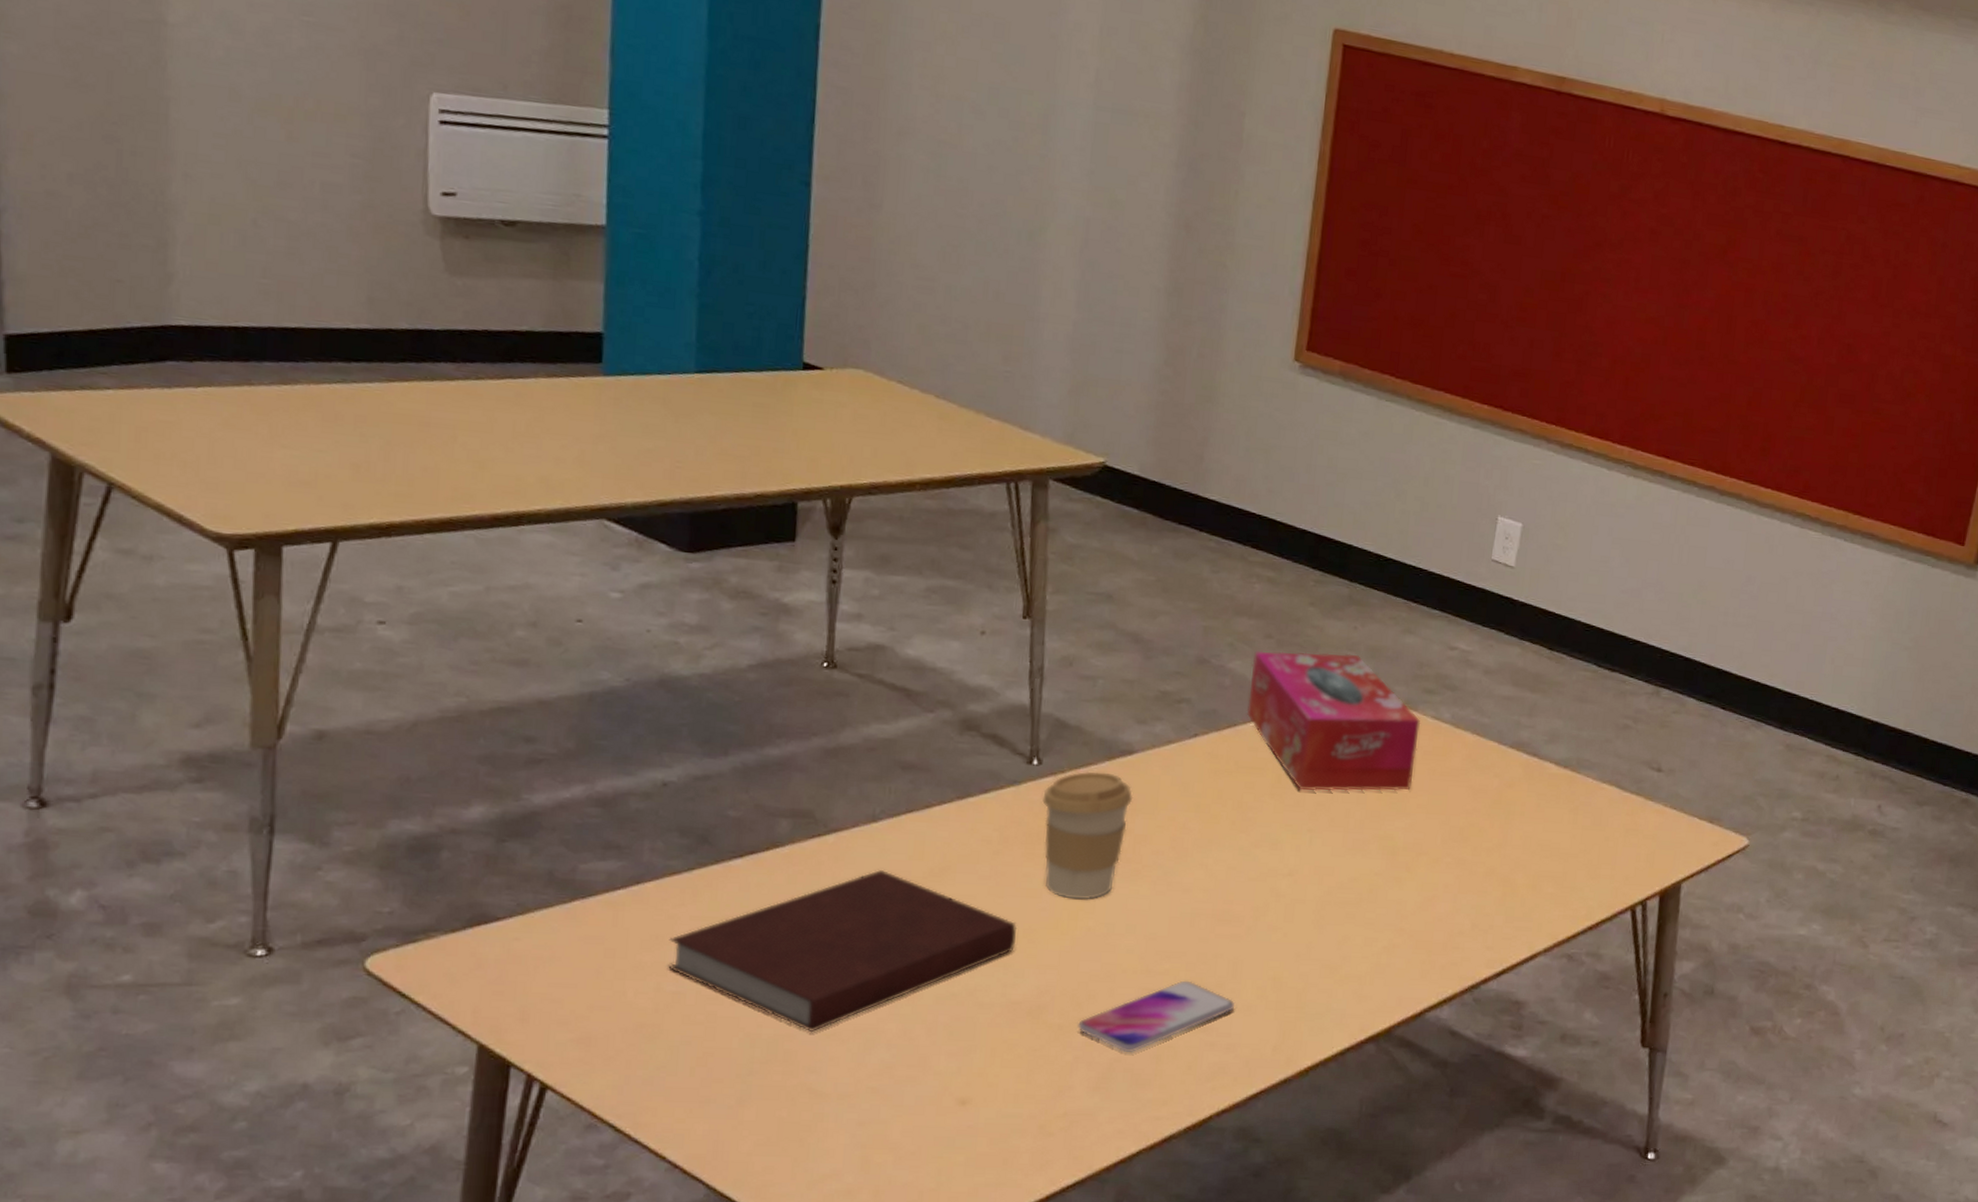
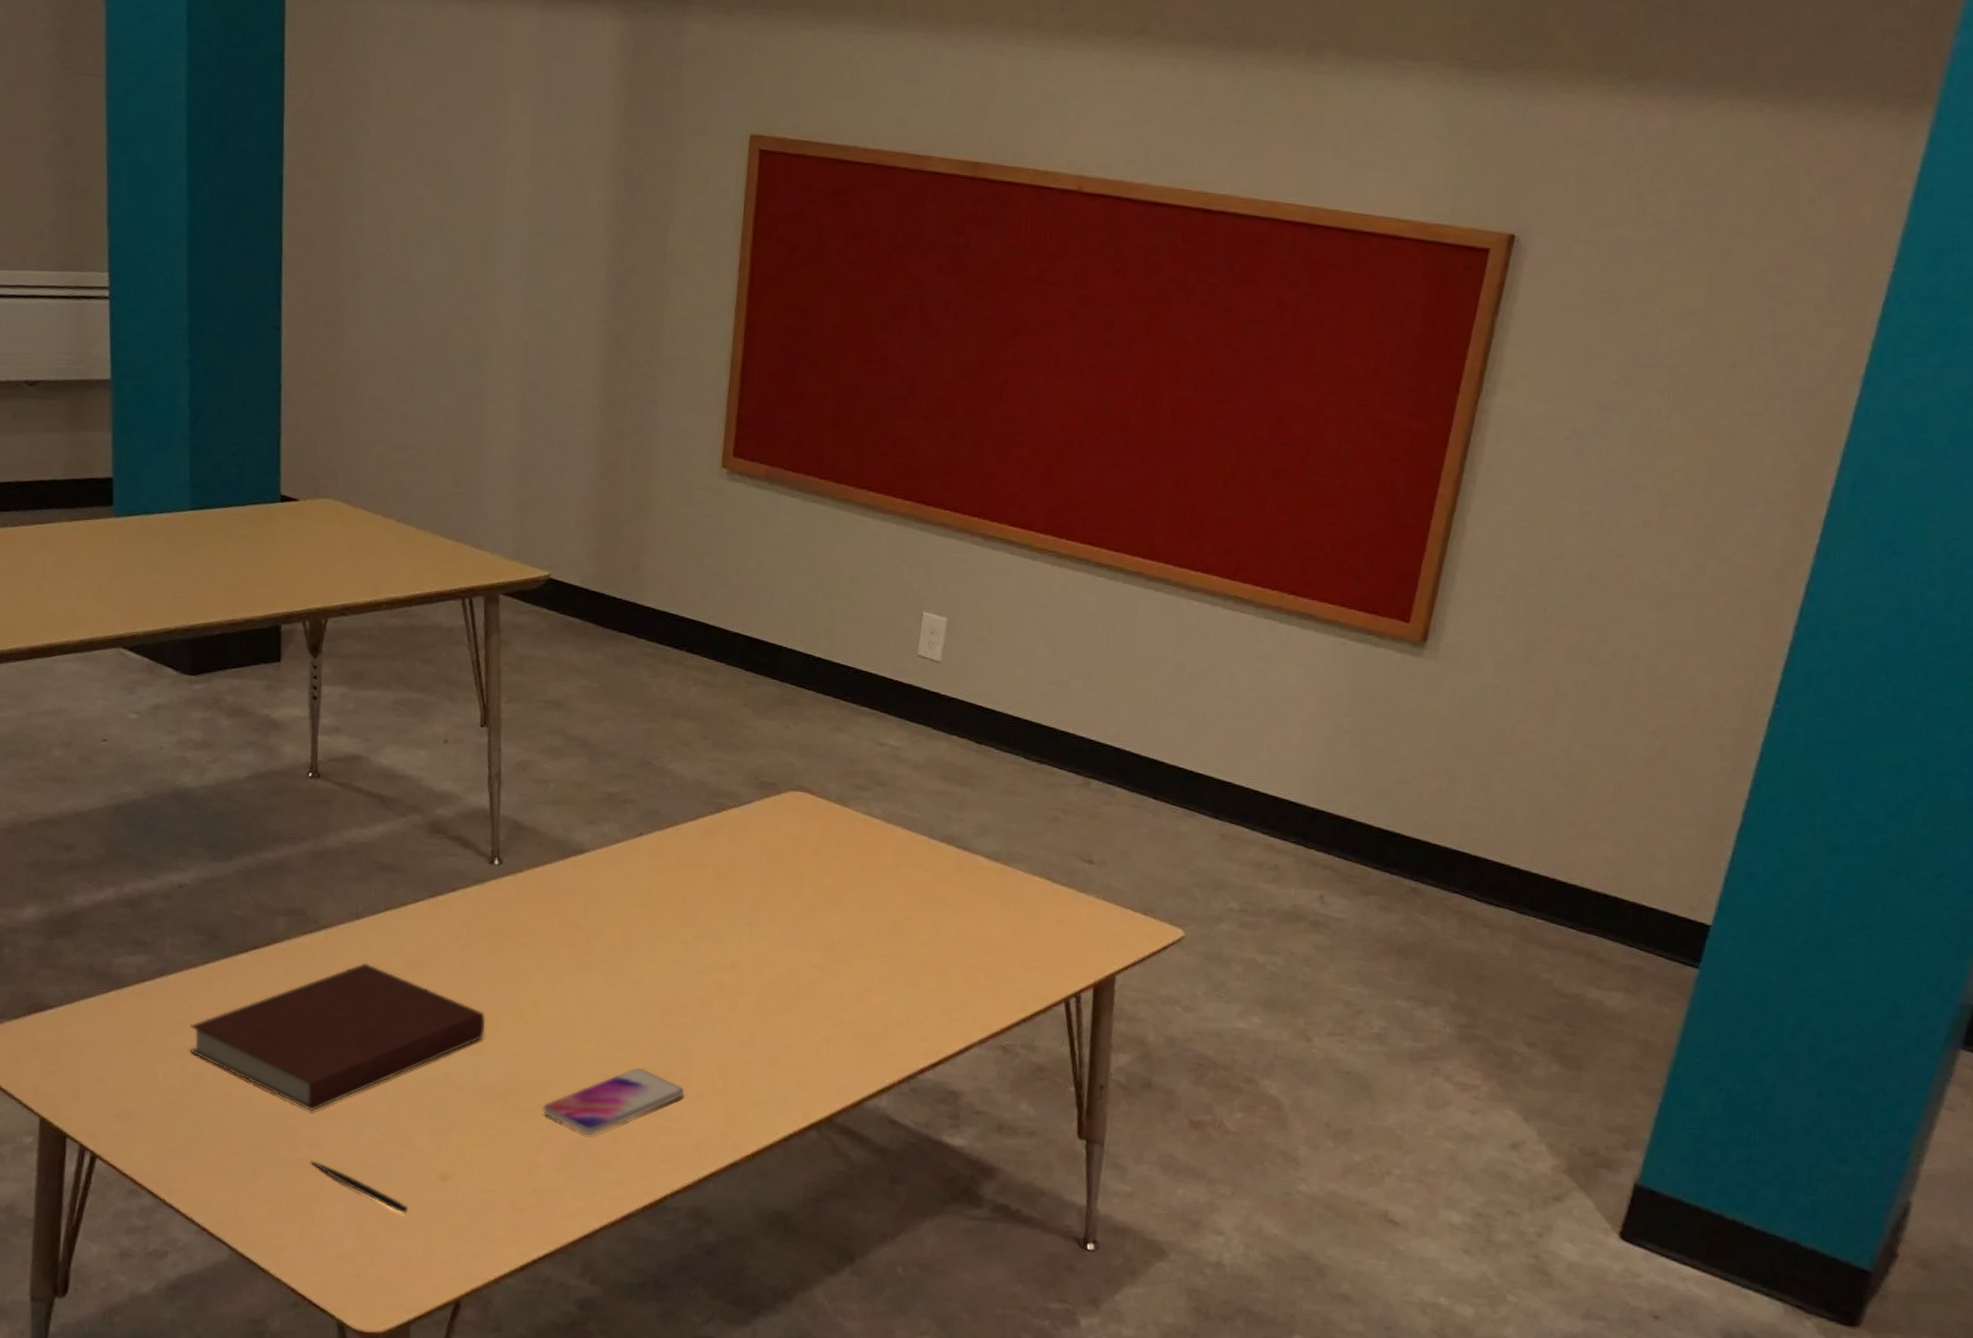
pen: none [808,1086,921,1143] -> present [310,1160,409,1214]
coffee cup: present [1042,771,1133,900] -> none [504,870,586,992]
tissue box: present [1246,650,1421,791] -> none [686,751,853,887]

